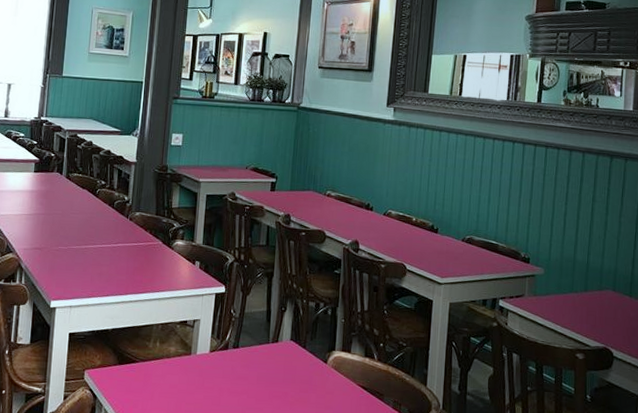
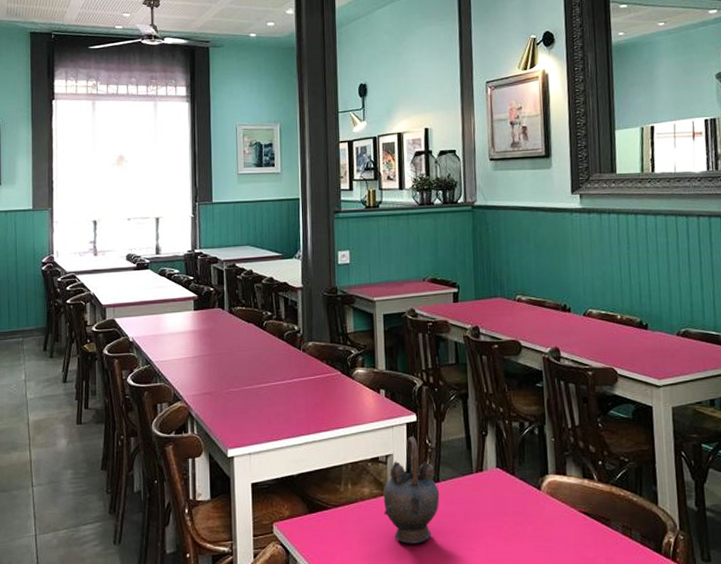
teapot: none [186,305,238,400] -> present [383,436,440,544]

